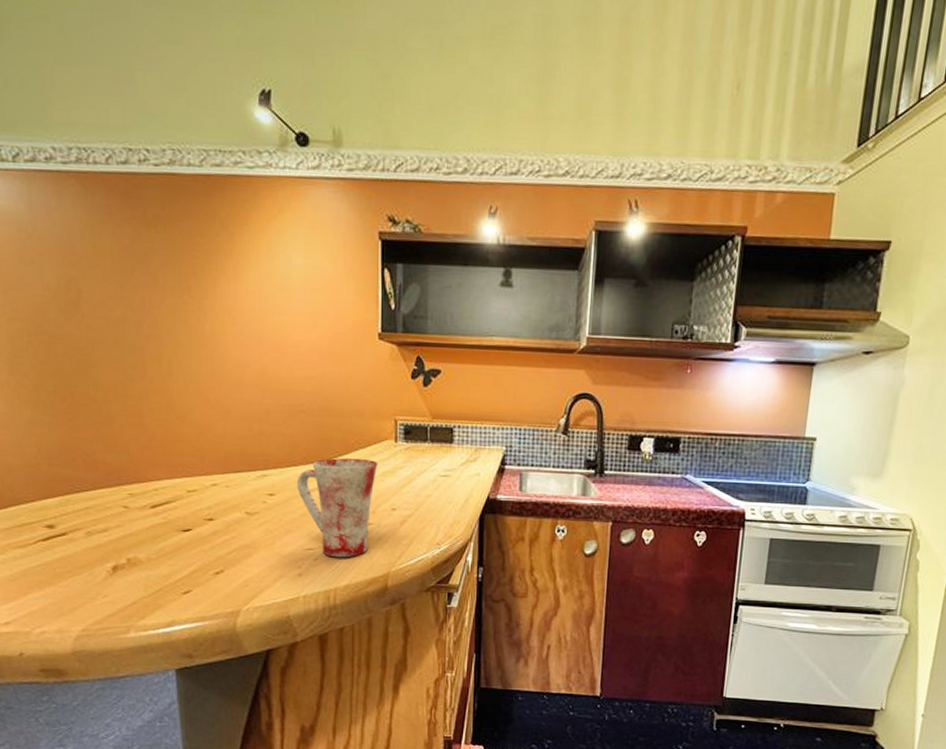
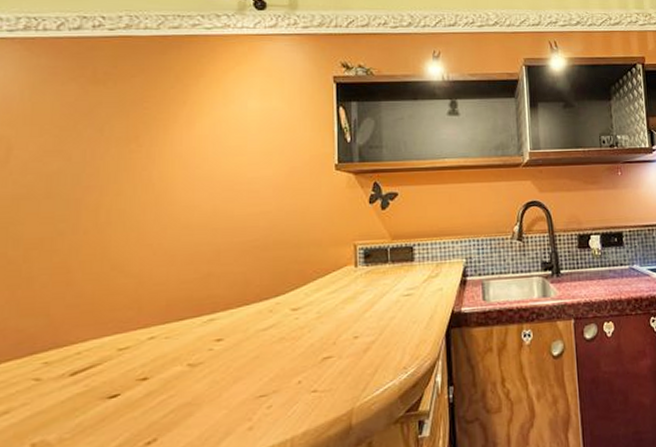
mug: present [296,458,378,558] -> none [248,288,338,402]

